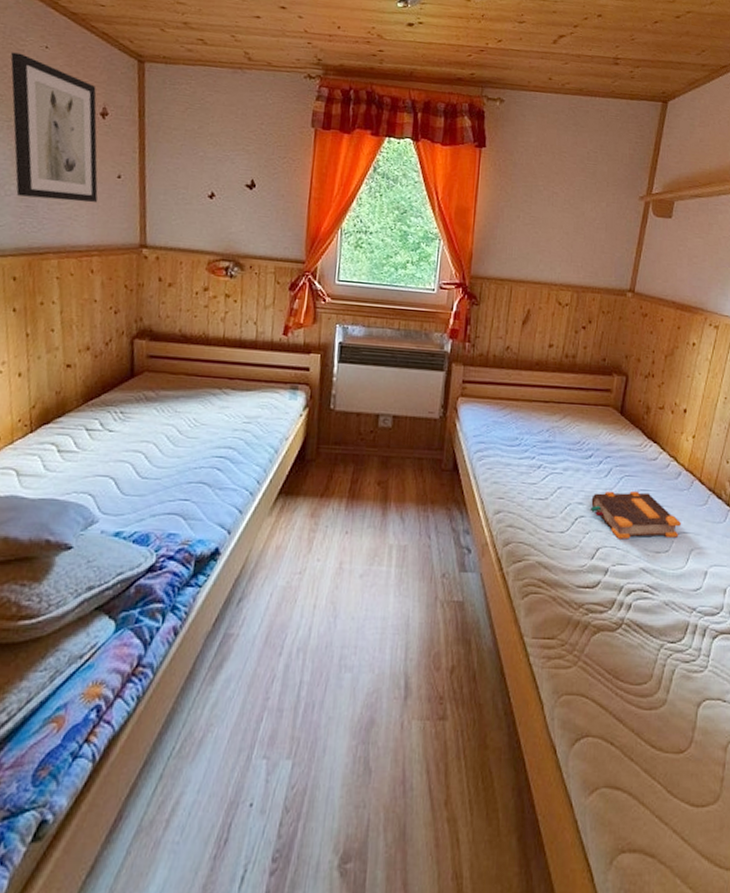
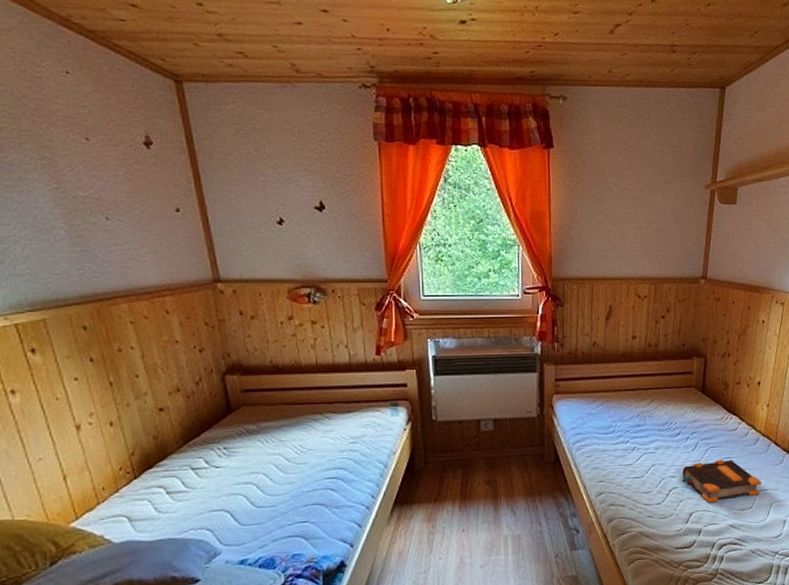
wall art: present [10,52,98,203] -> none [28,81,160,241]

